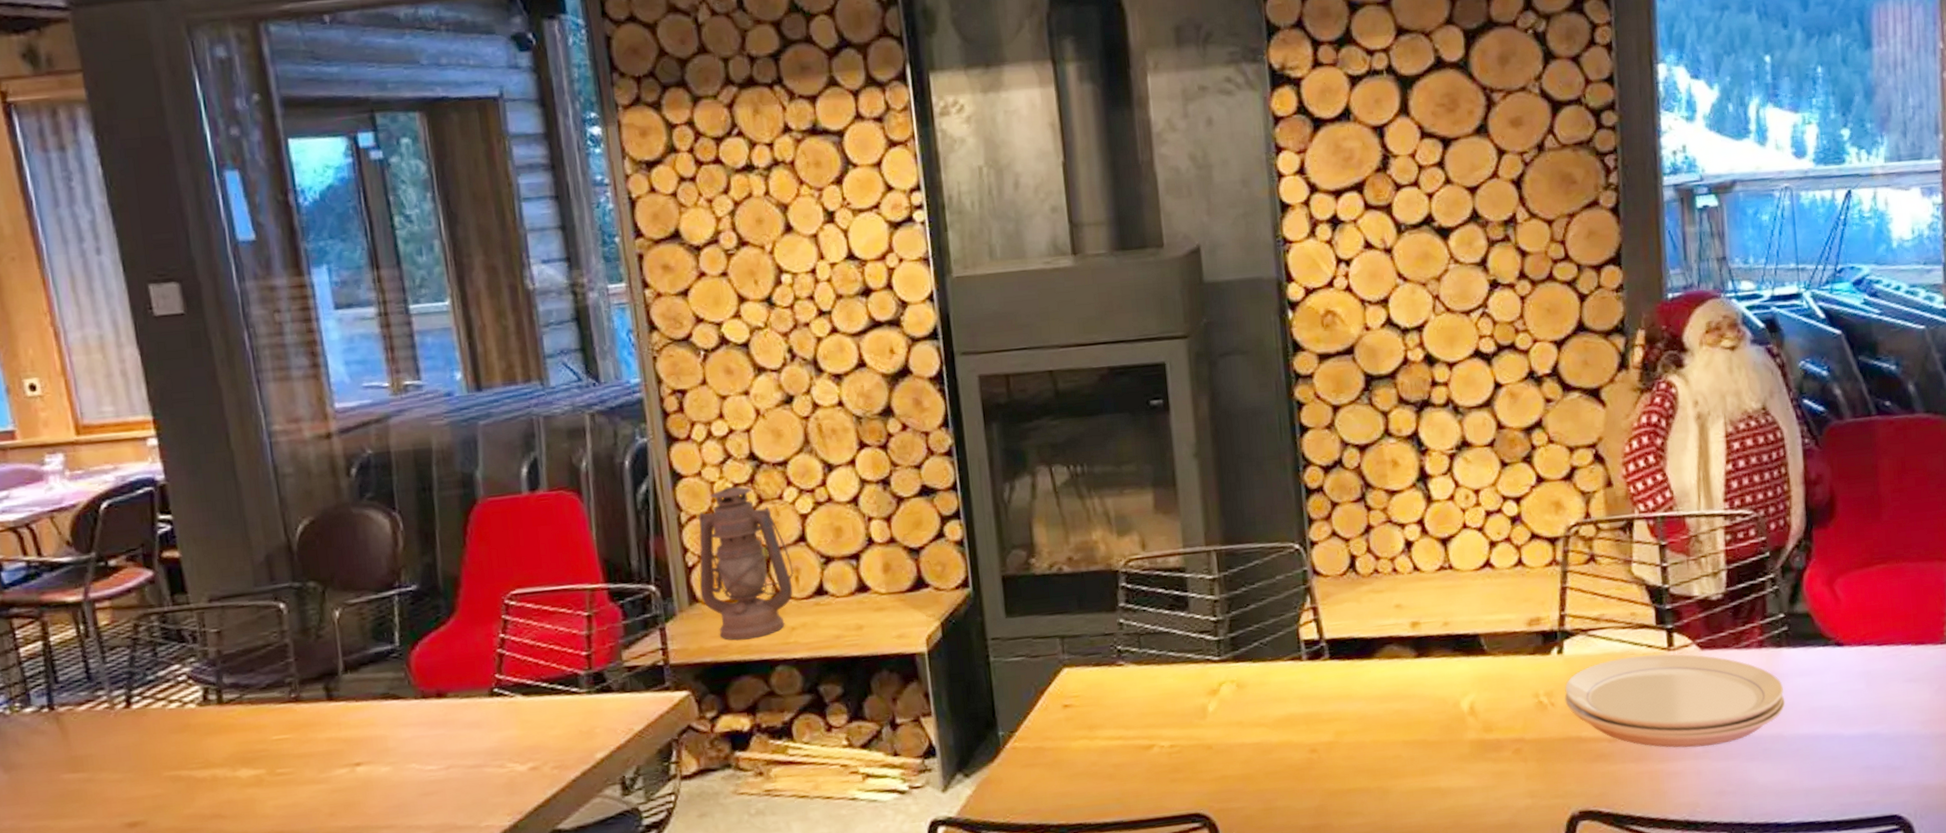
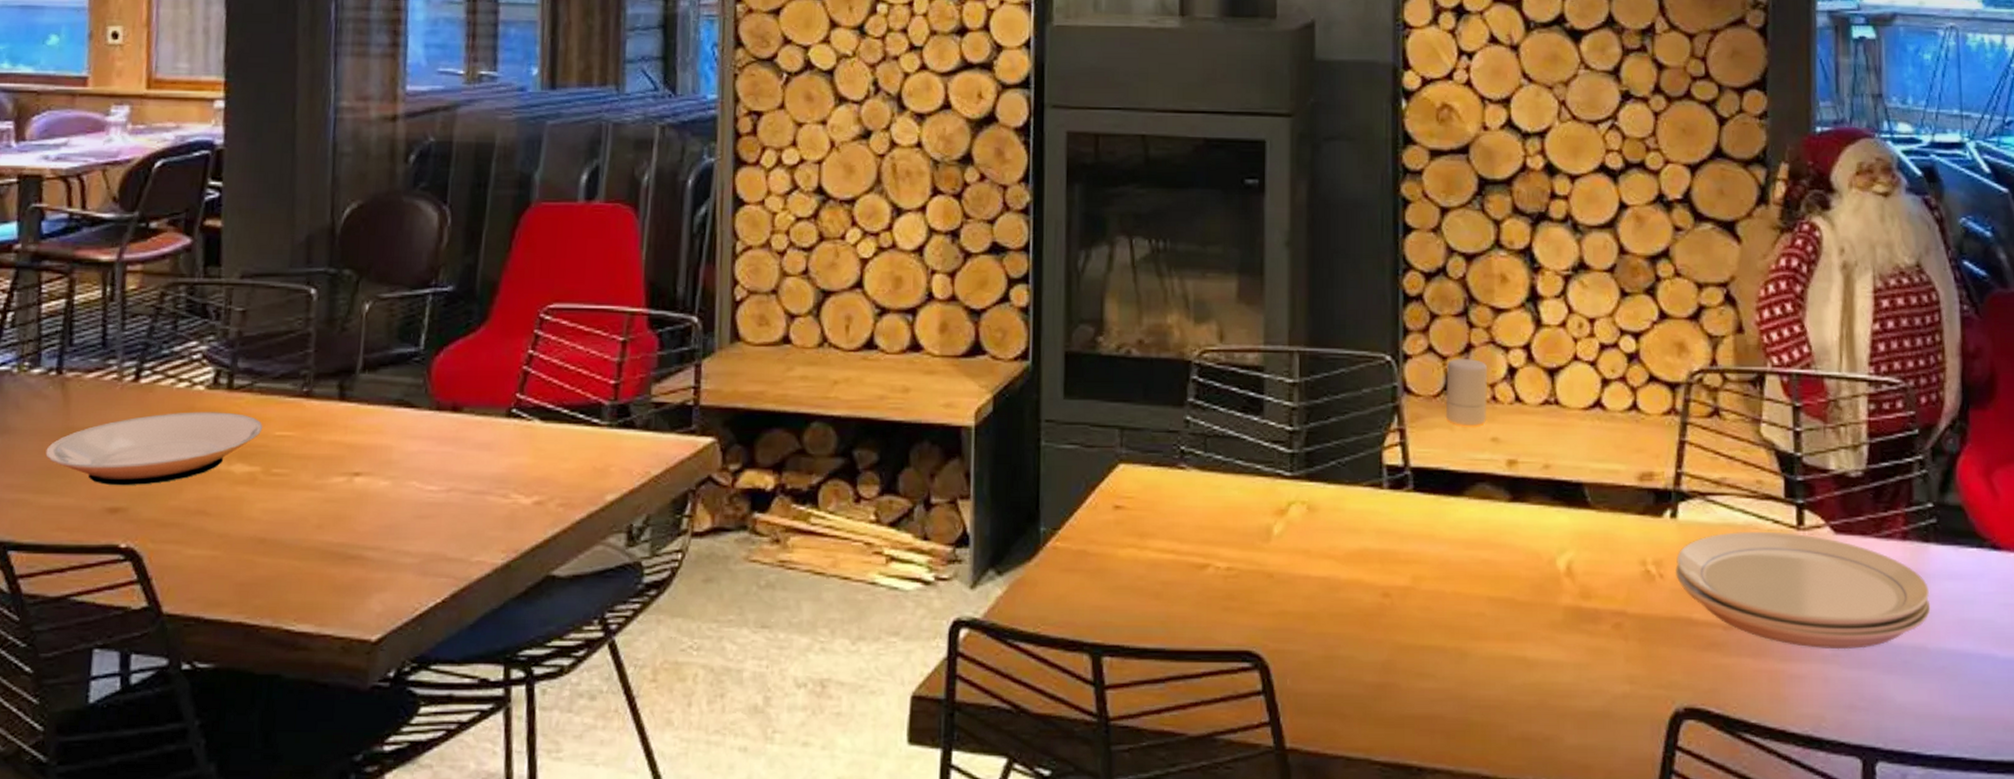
plate: none [55,724,260,803] -> present [45,412,263,485]
lantern: present [698,486,794,641] -> none [743,220,845,388]
candle: none [1350,538,1389,598] -> present [1445,359,1488,427]

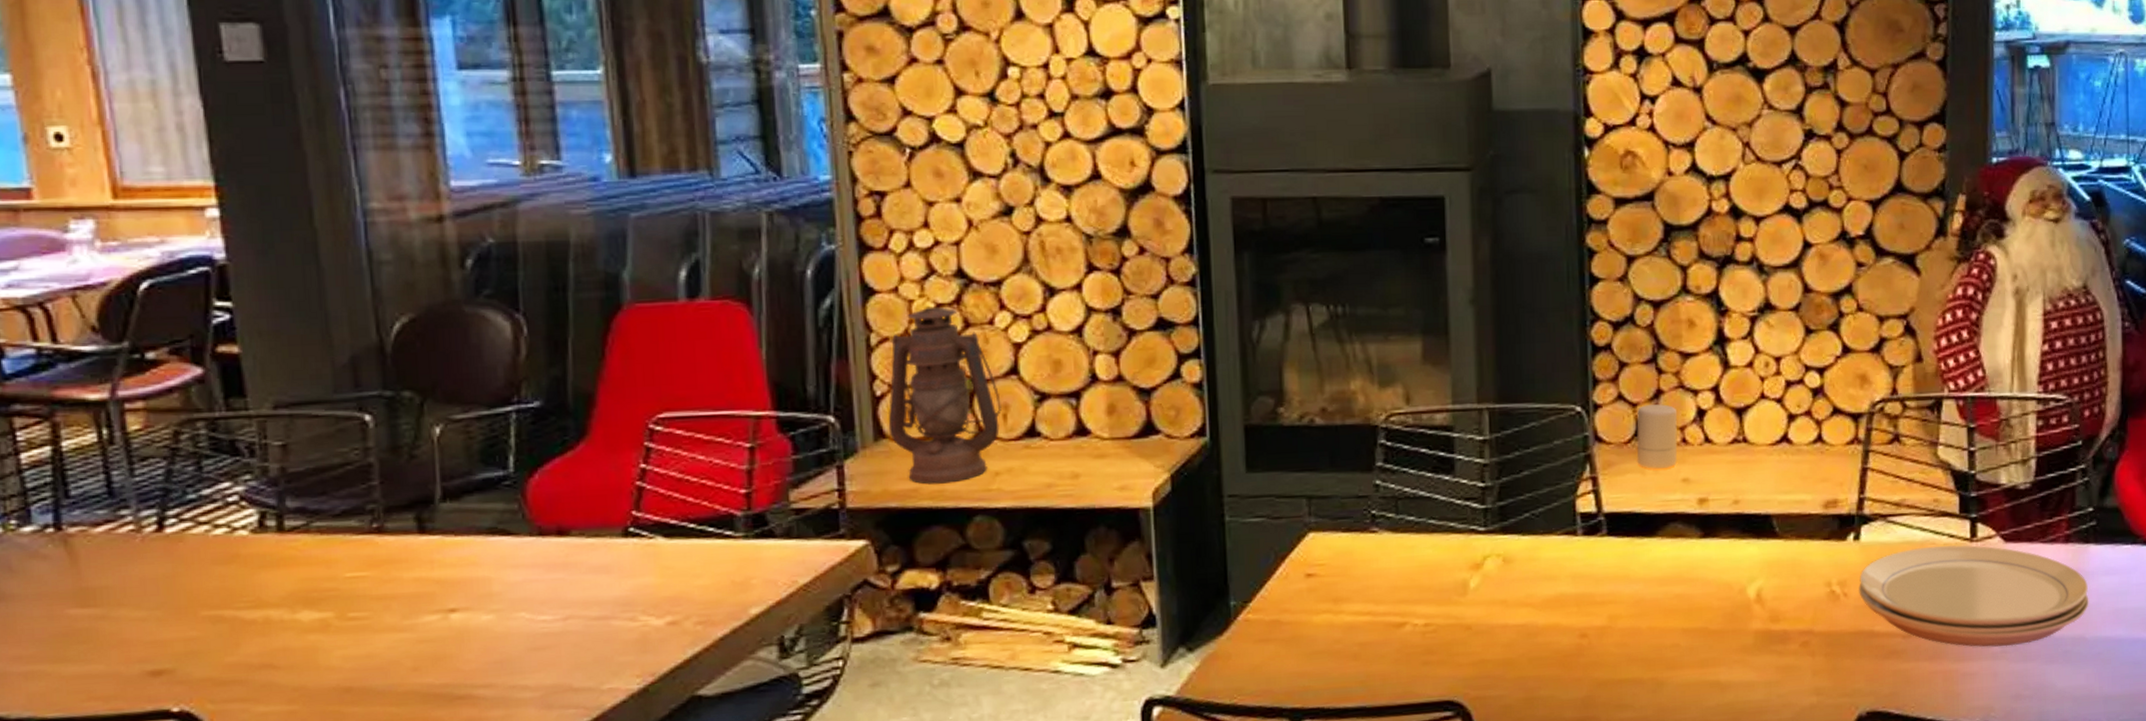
plate: present [45,412,263,485] -> none [57,556,329,647]
lantern: none [743,220,845,388] -> present [888,306,1001,484]

